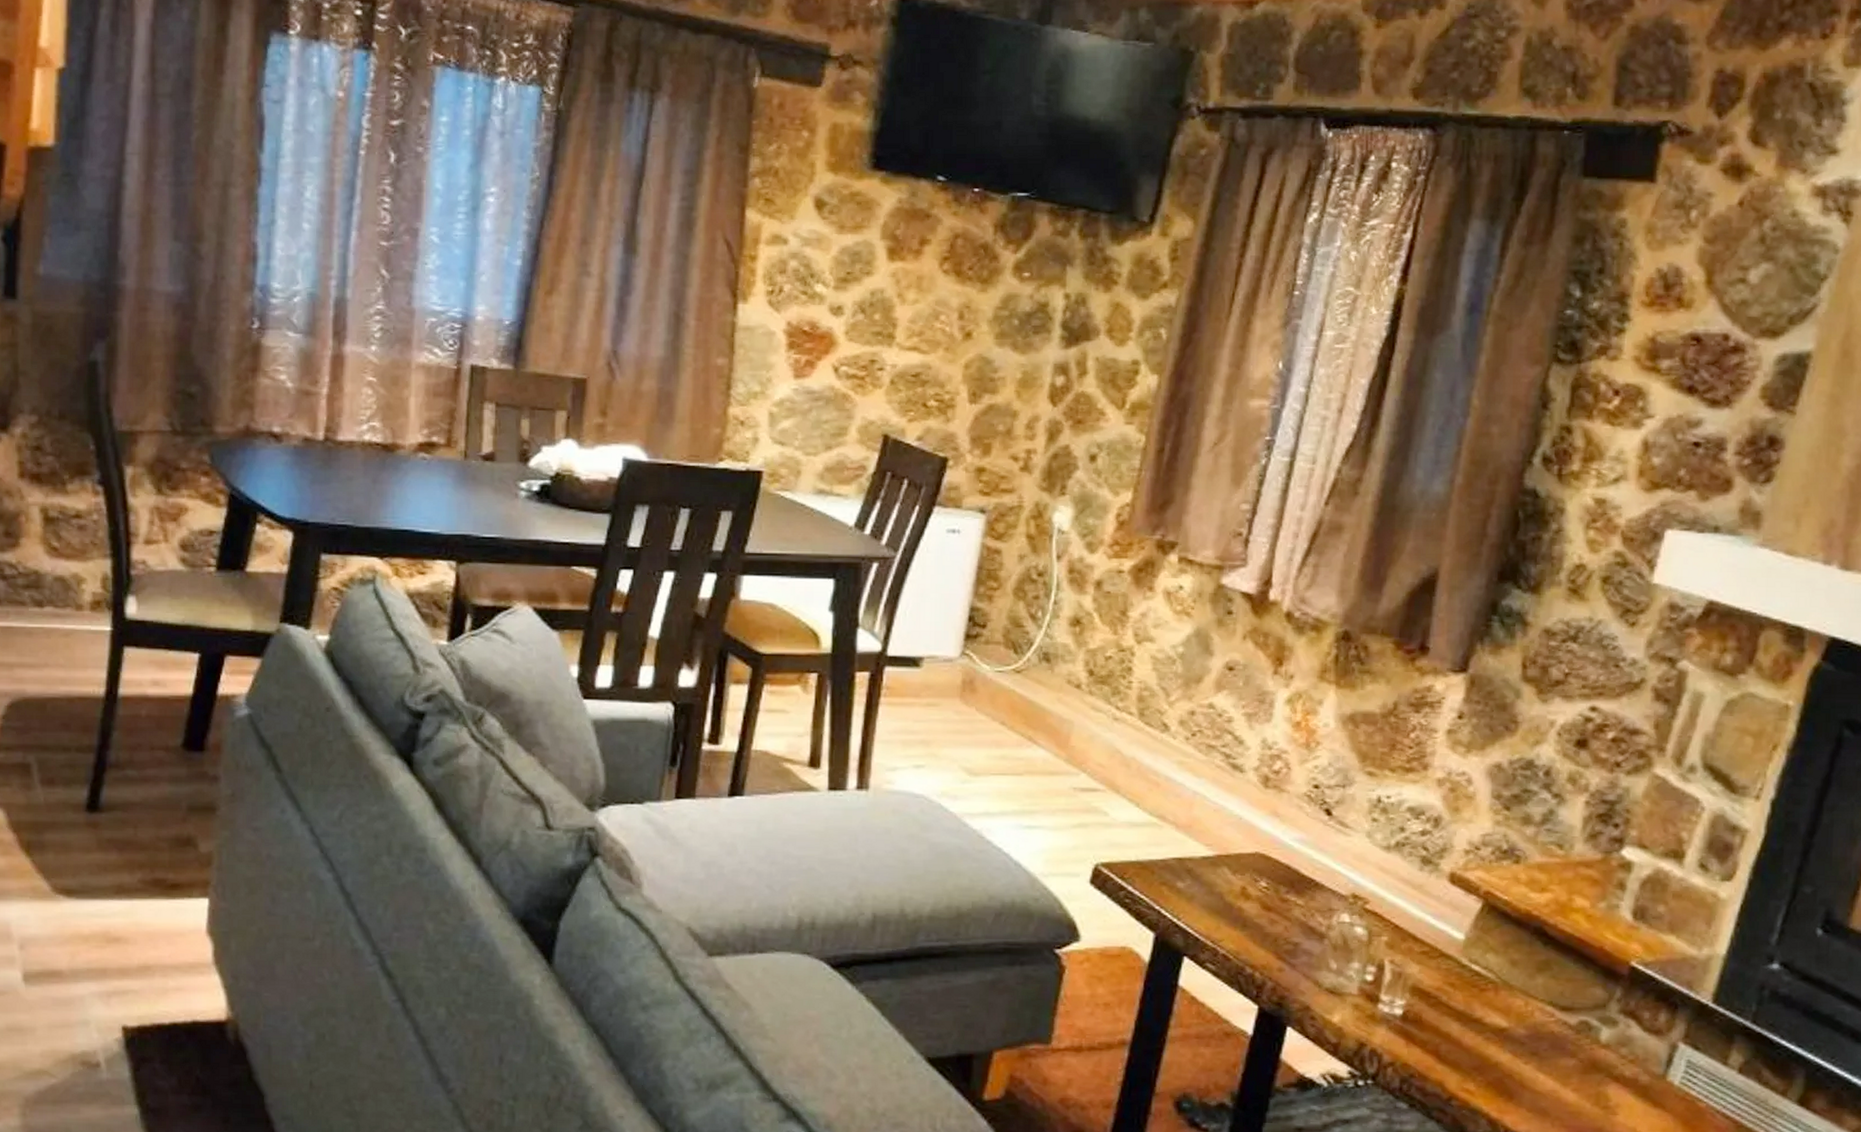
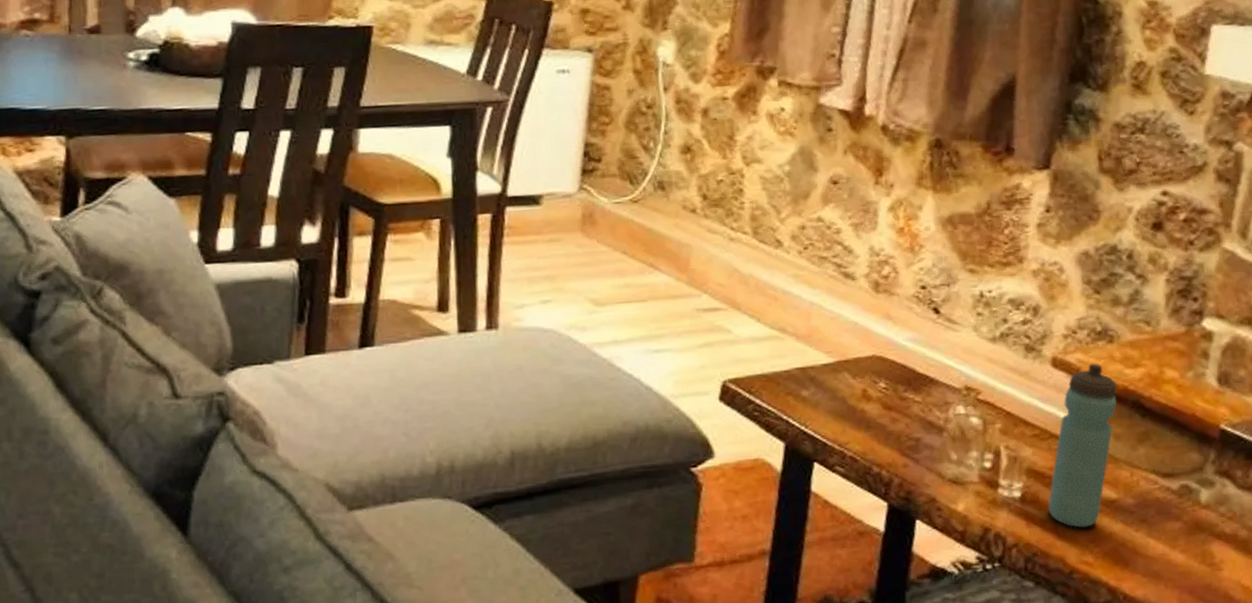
water bottle: none [1431,883,1519,1054] -> present [1048,363,1117,528]

